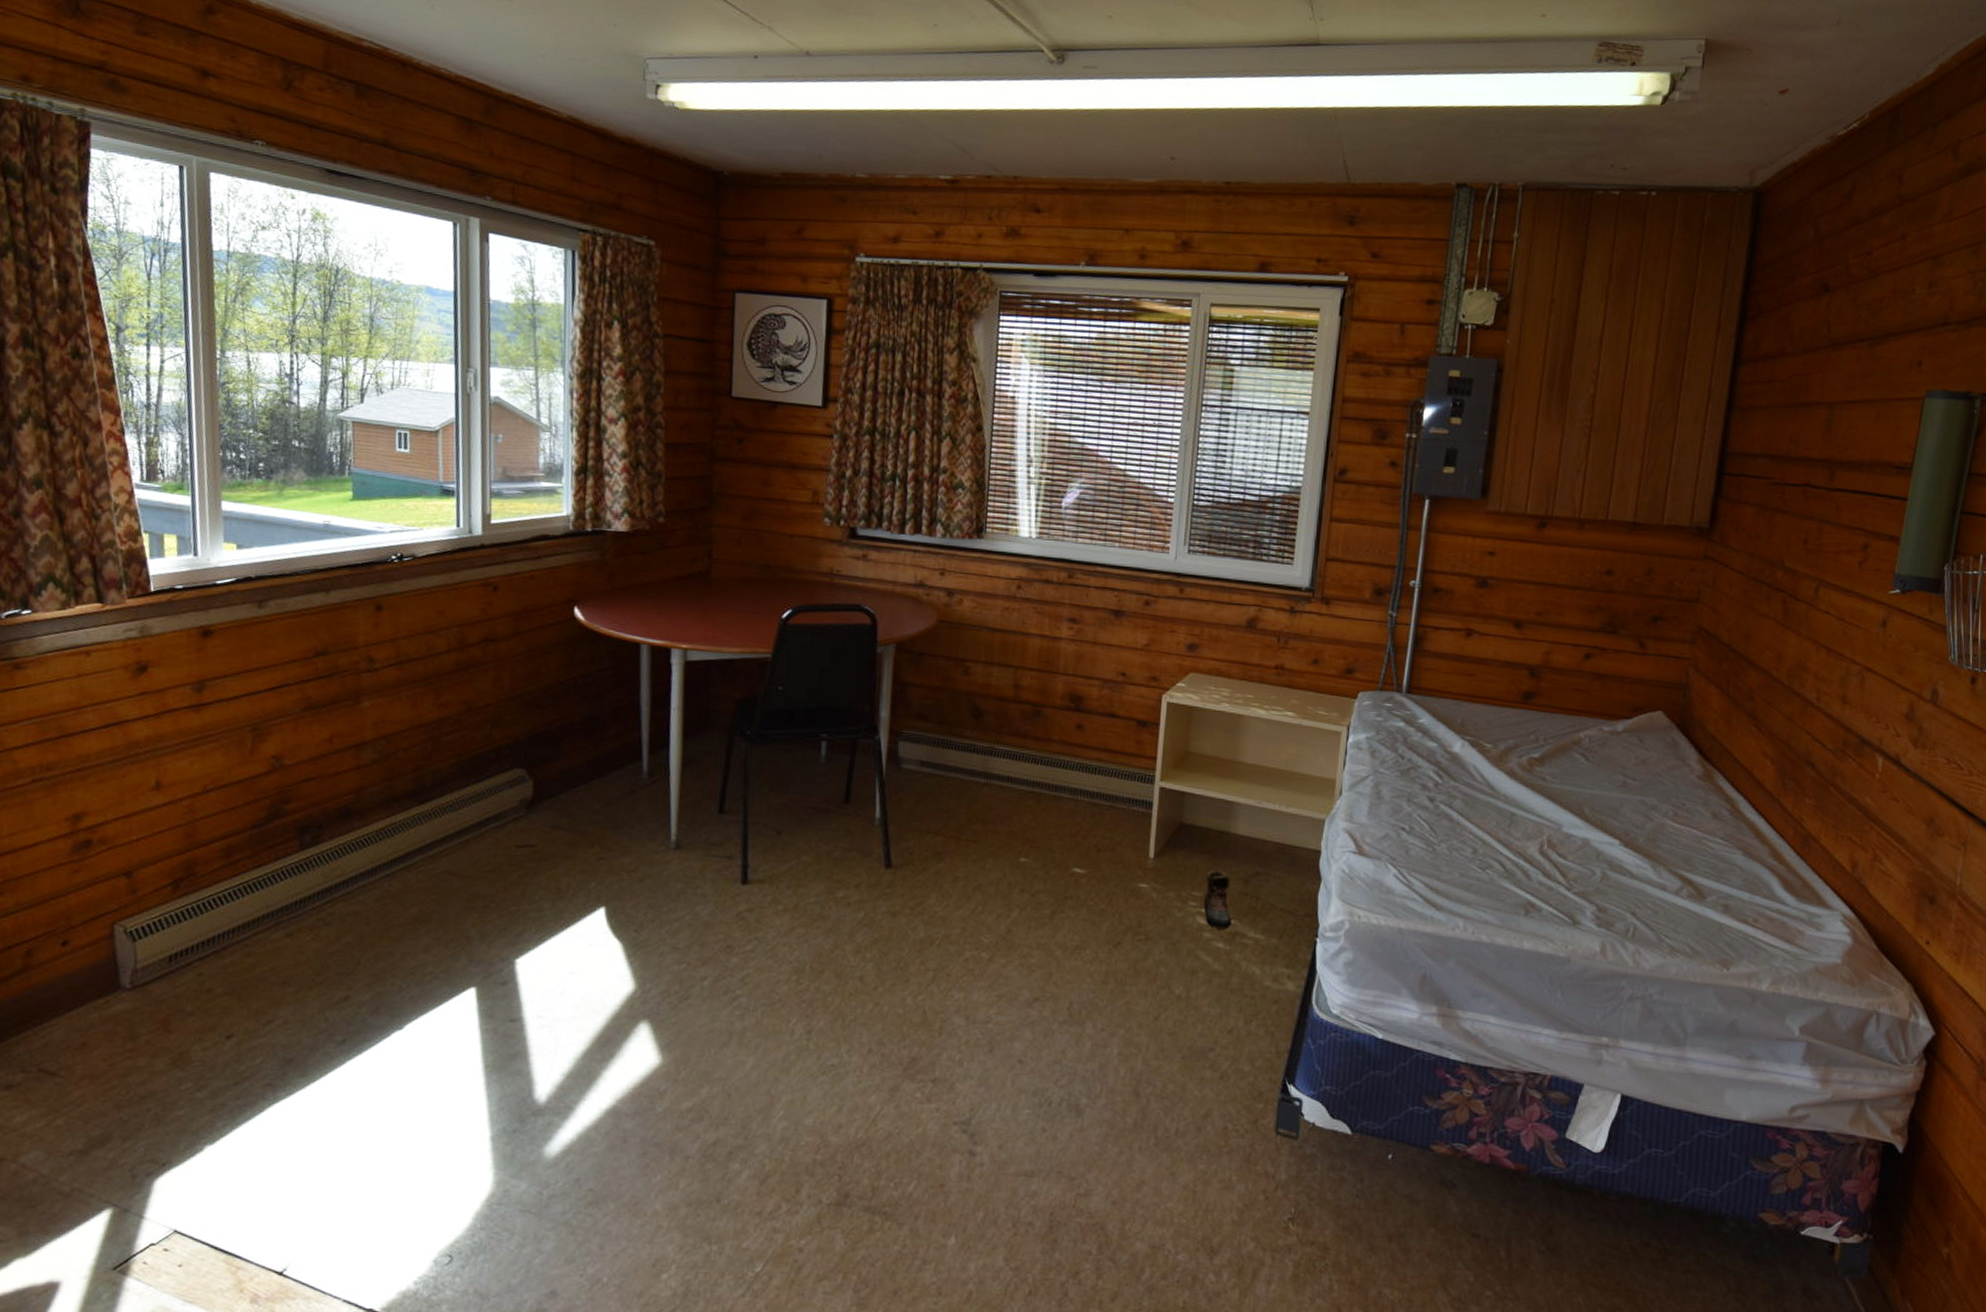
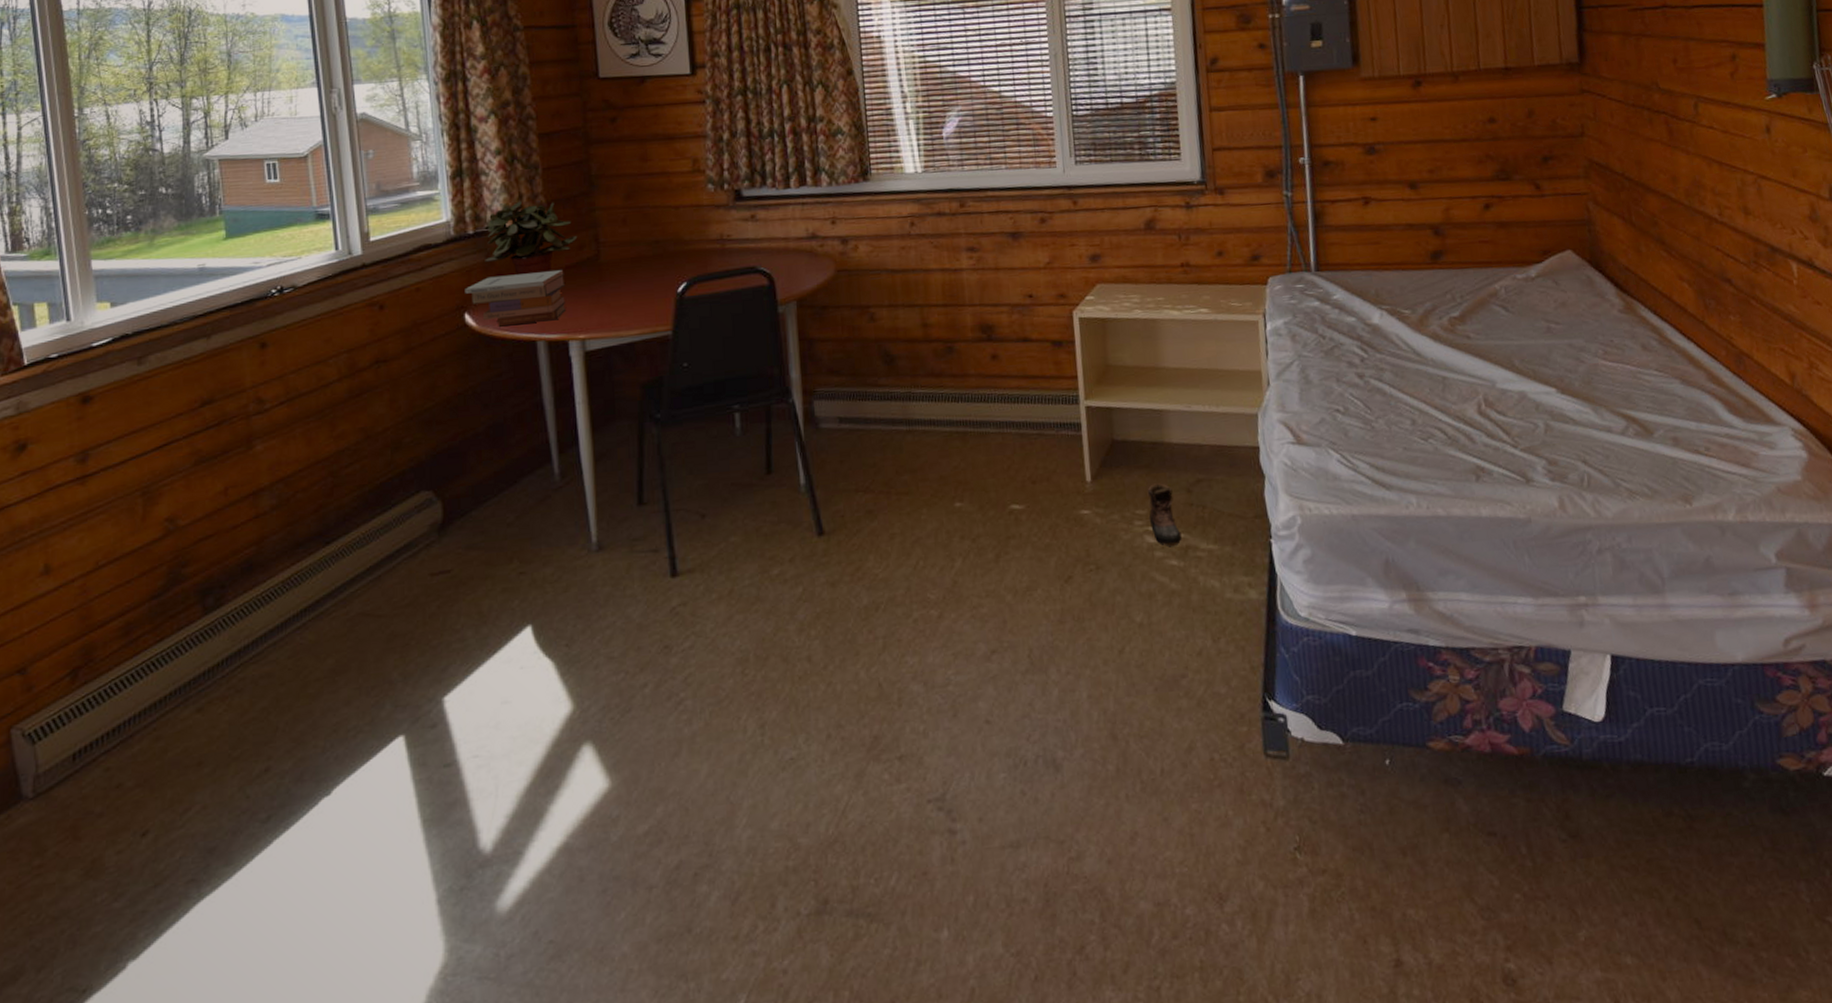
books: none [577,575,675,627] -> present [465,269,567,327]
potted plant: none [599,506,692,580] -> present [483,201,578,276]

